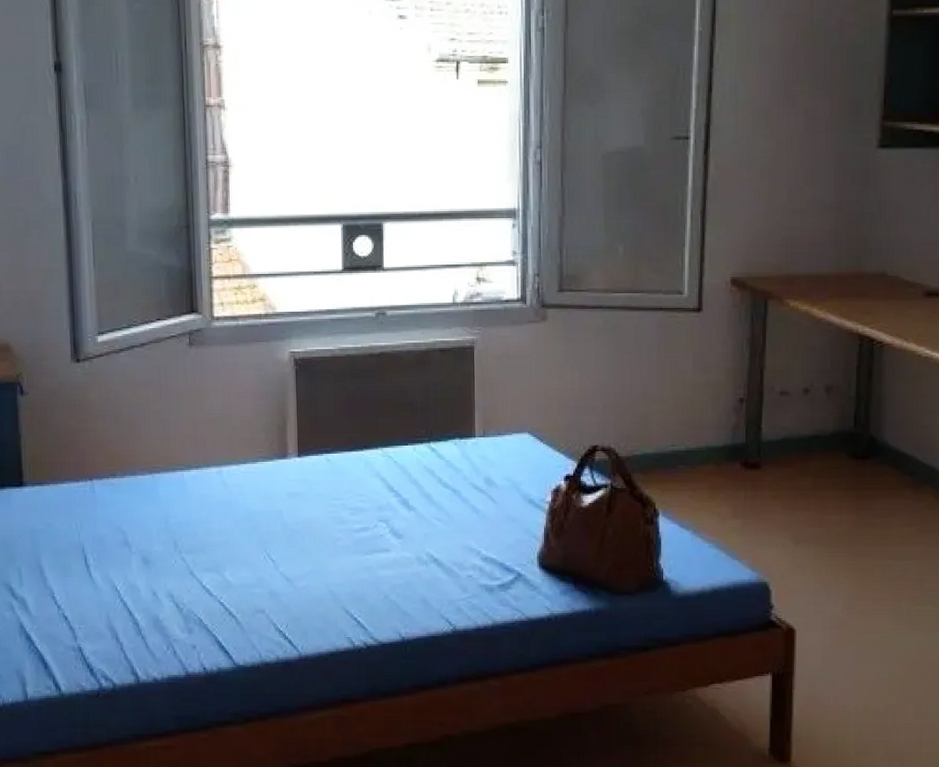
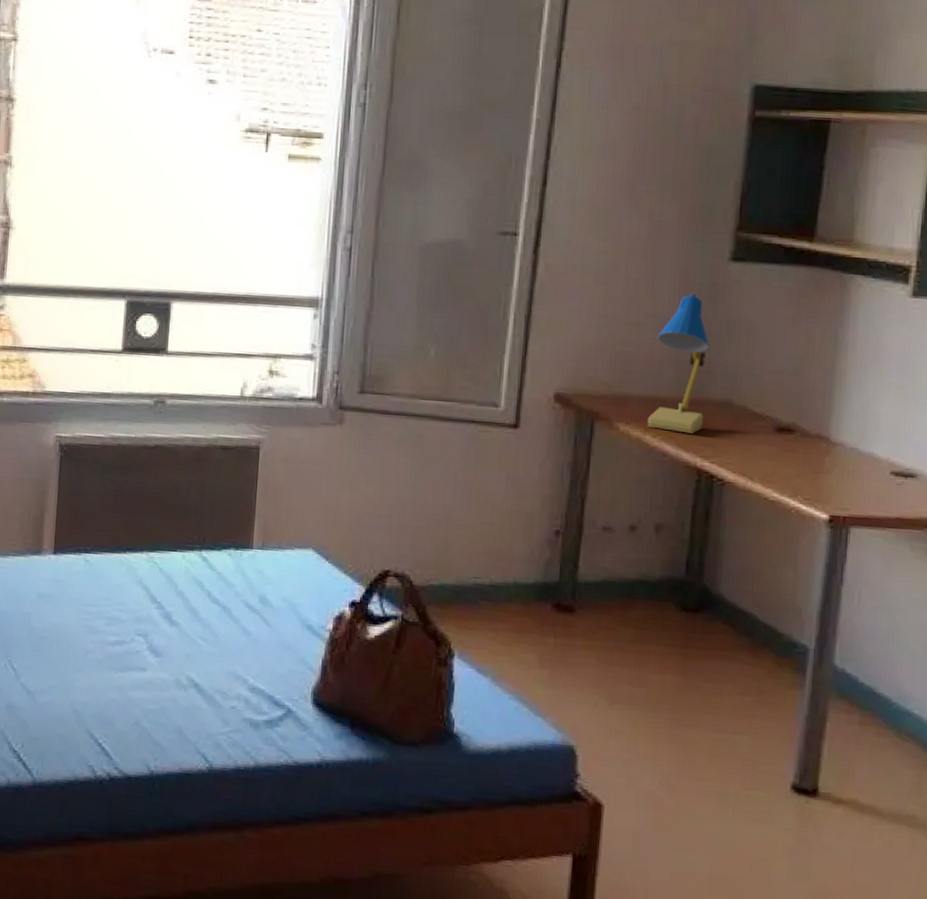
desk lamp: none [814,180,864,304] -> present [647,294,710,434]

